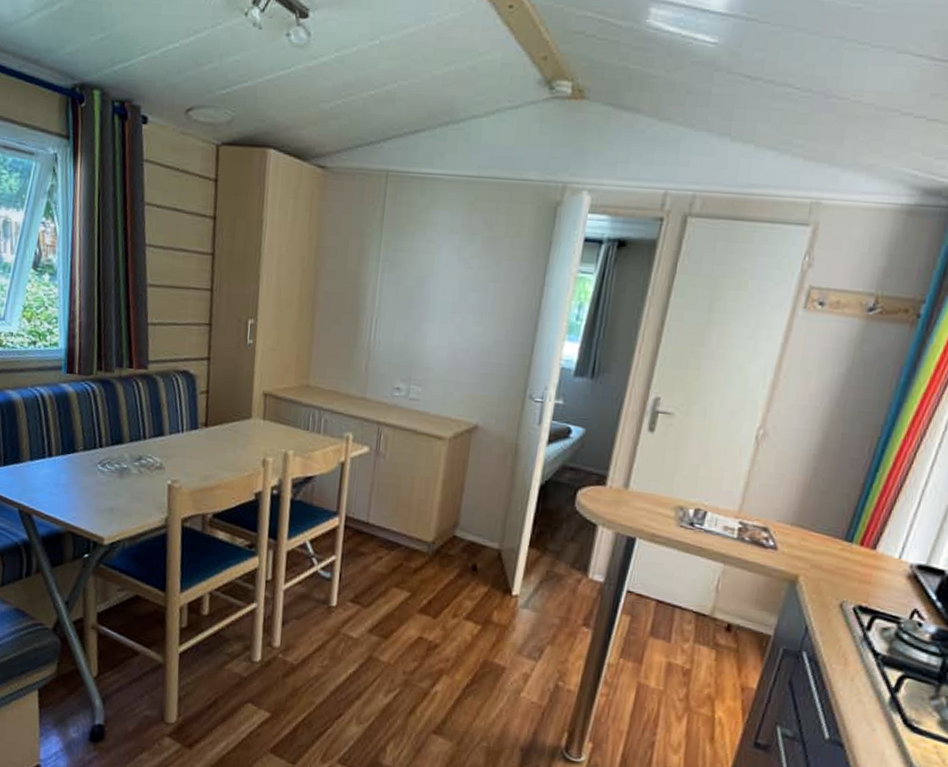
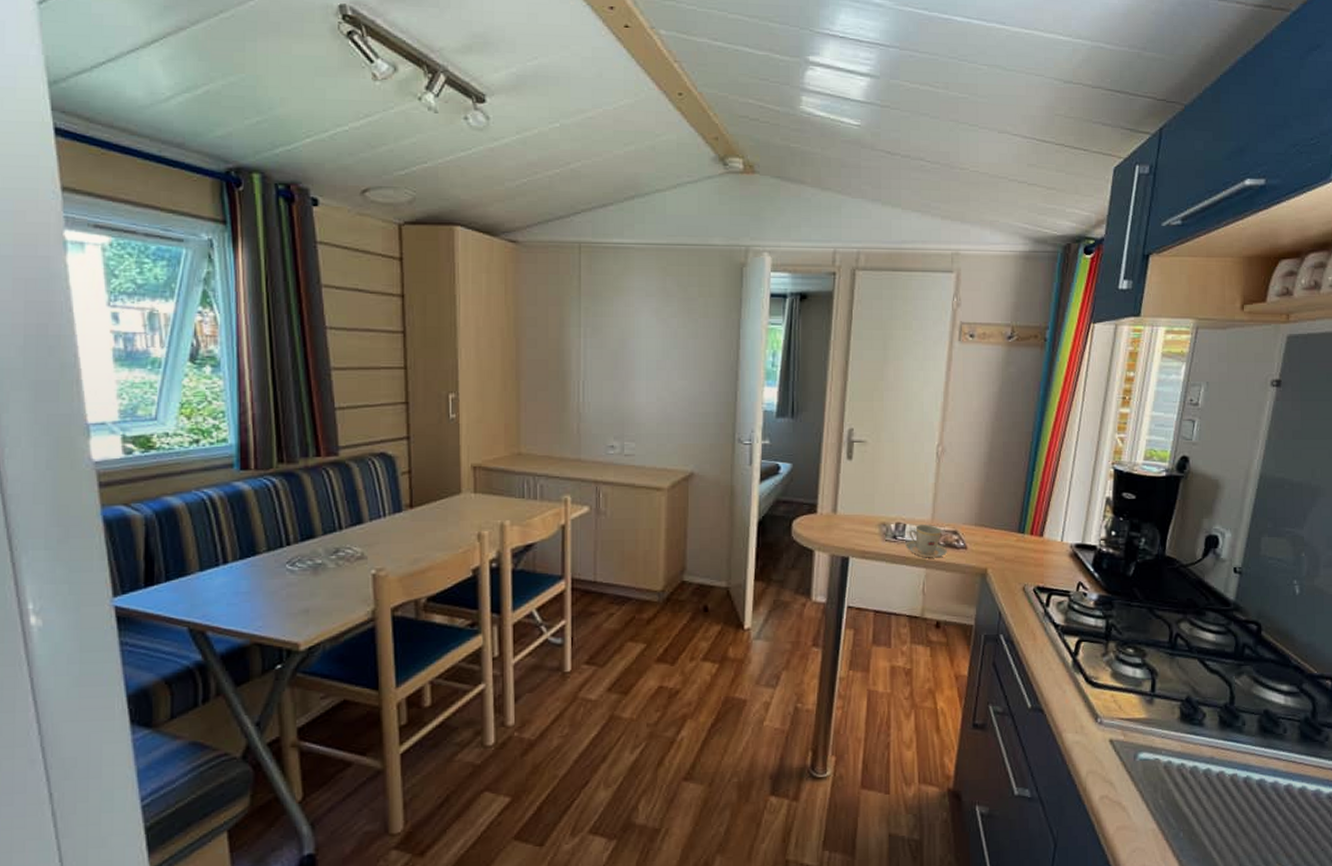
teacup: none [703,514,753,555] -> present [905,524,948,558]

